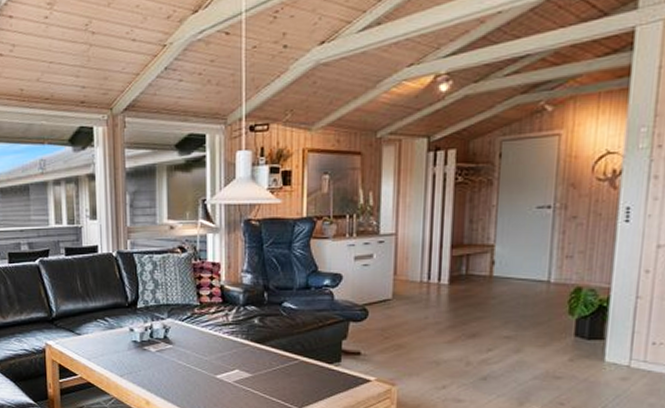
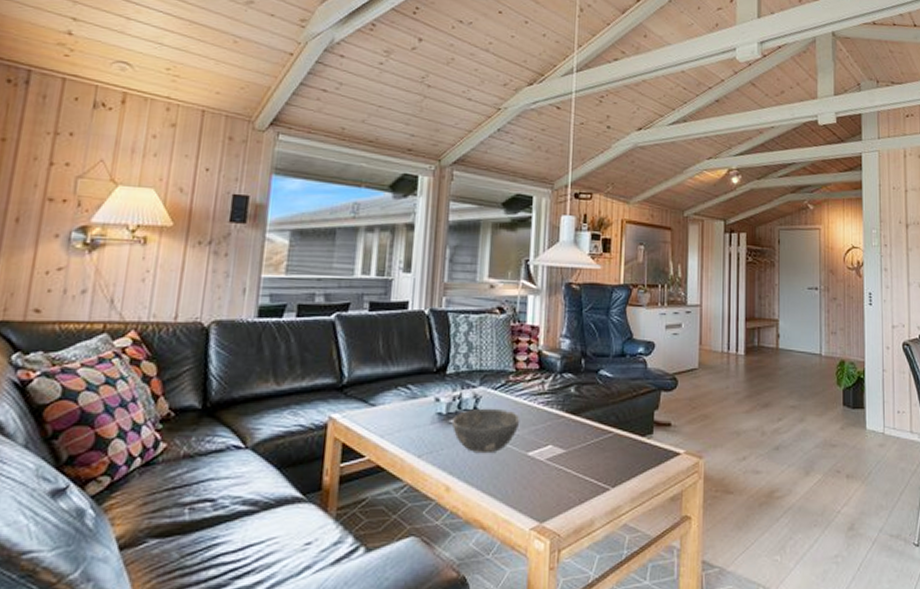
bowl: none [146,337,207,376] -> present [451,408,520,454]

